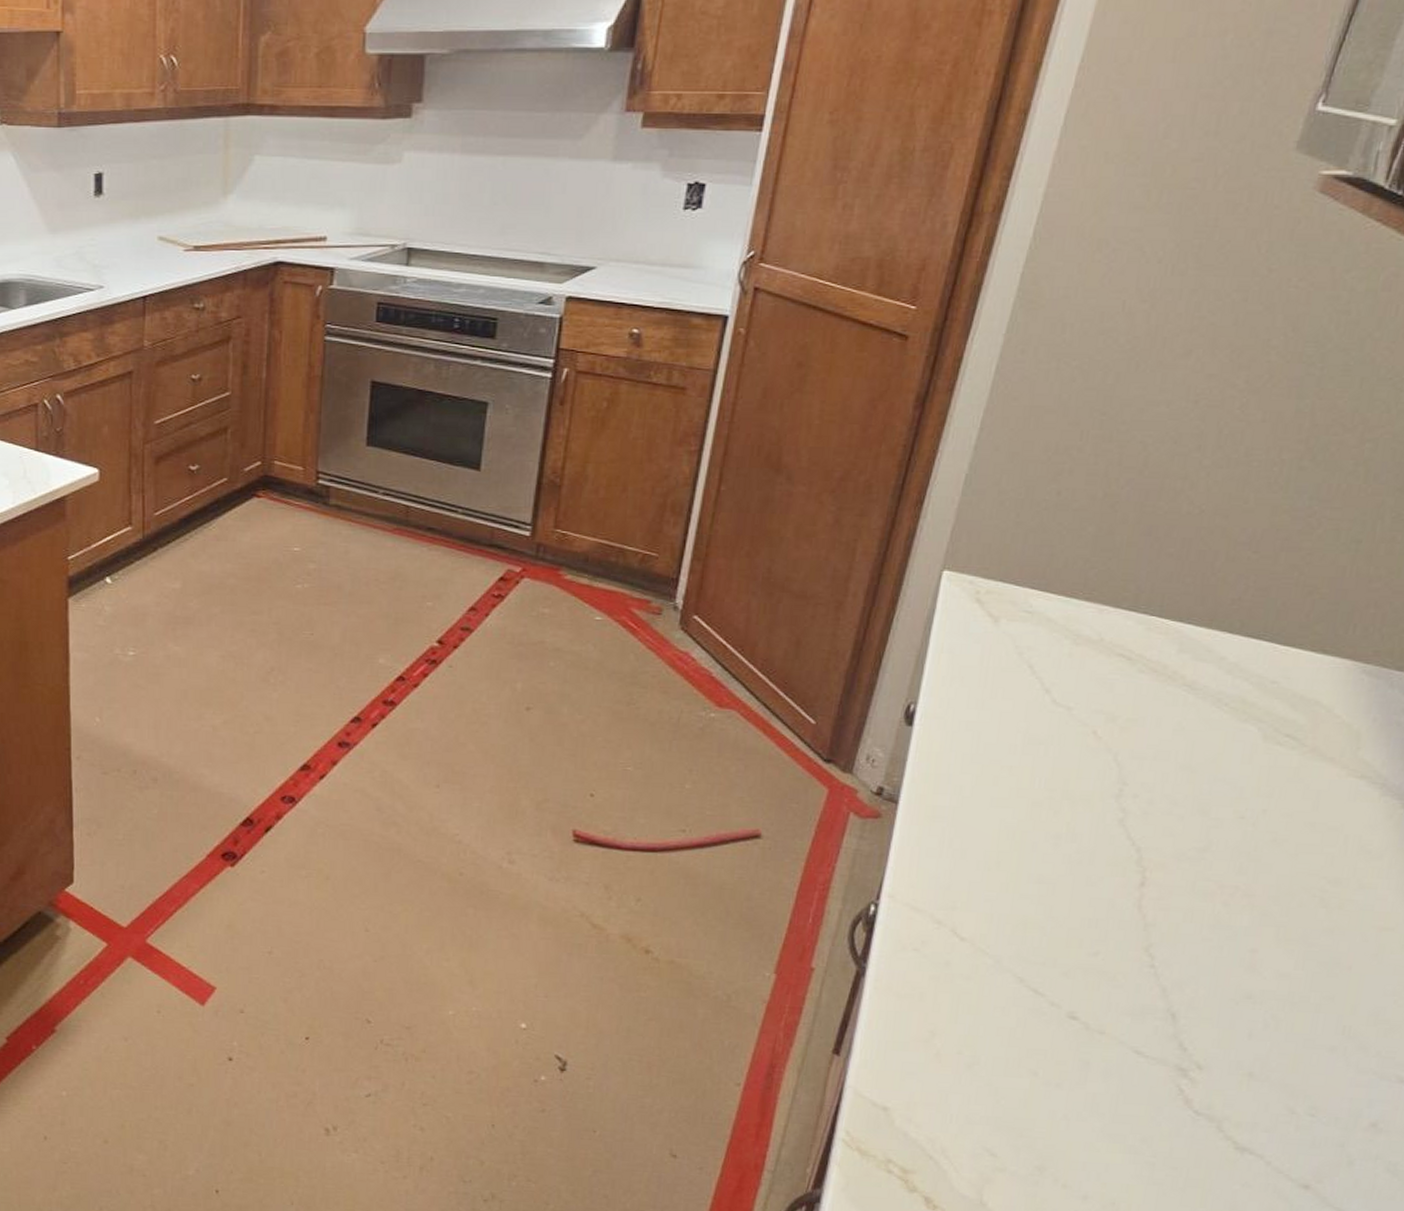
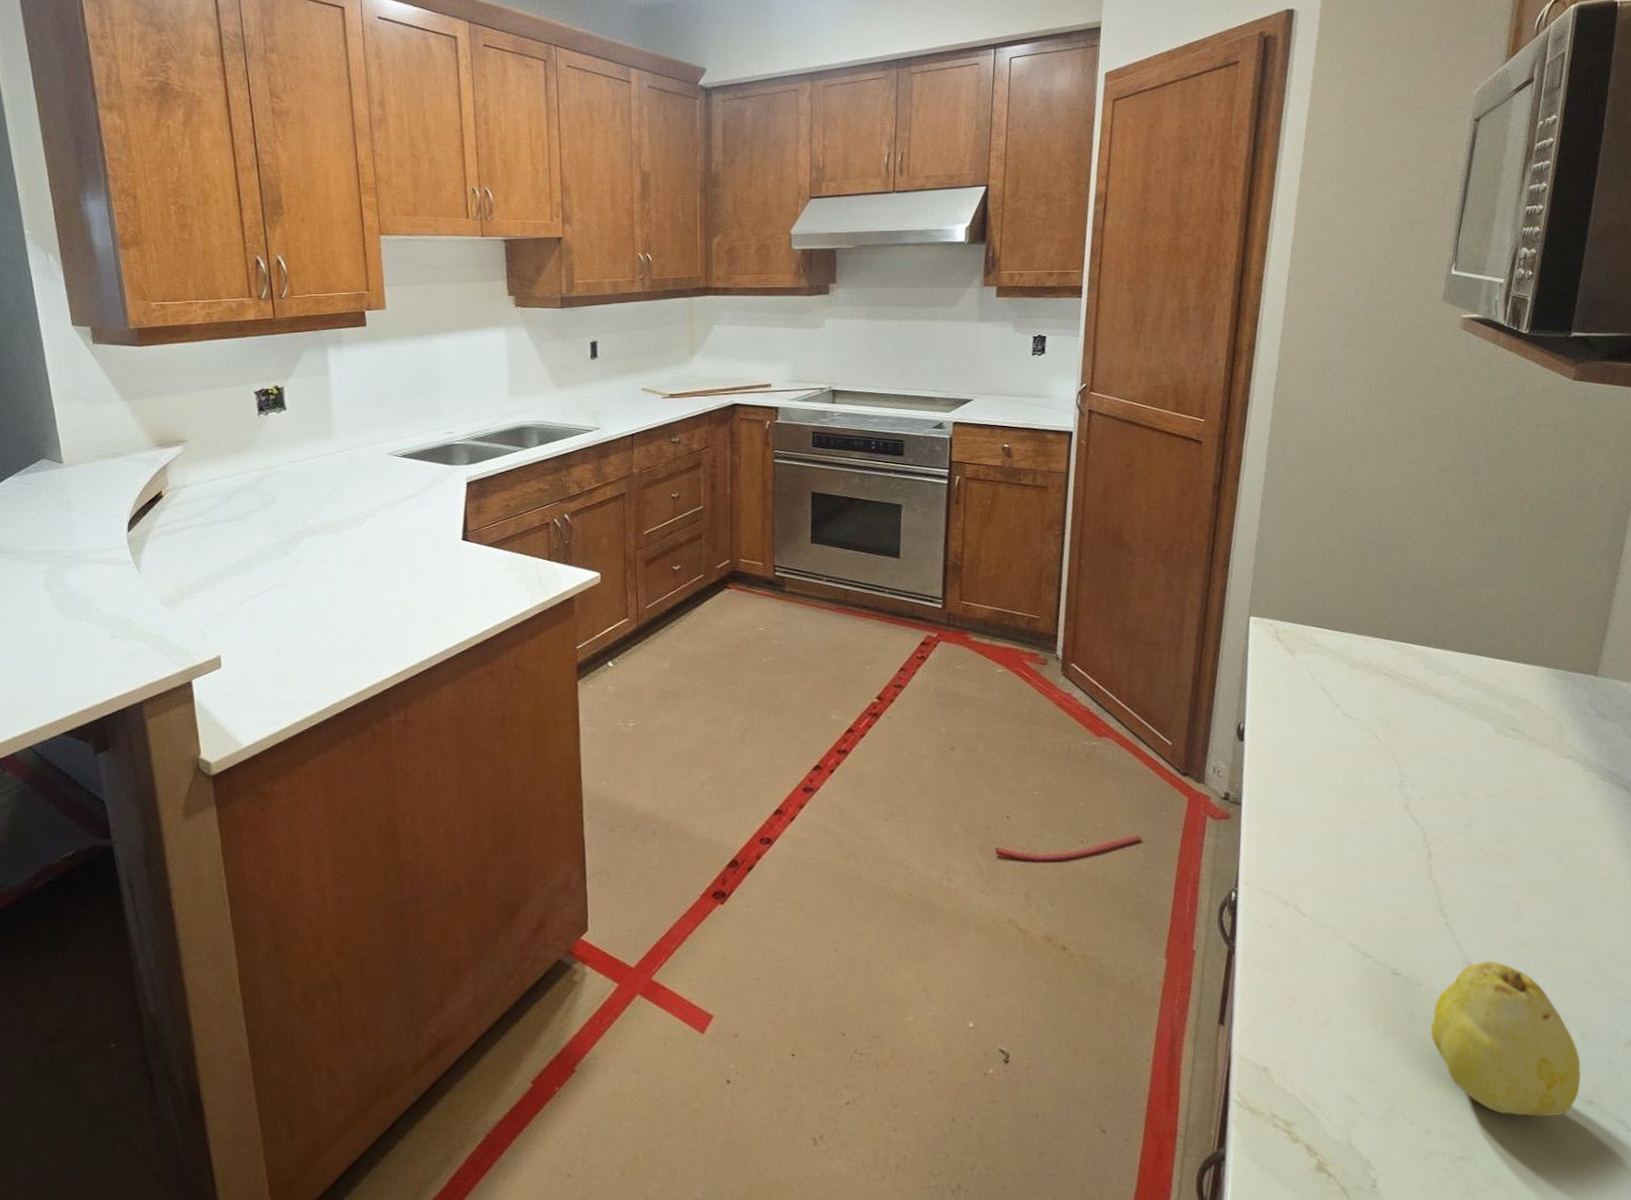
fruit: none [1107,1013,1303,1198] -> present [1431,961,1581,1117]

